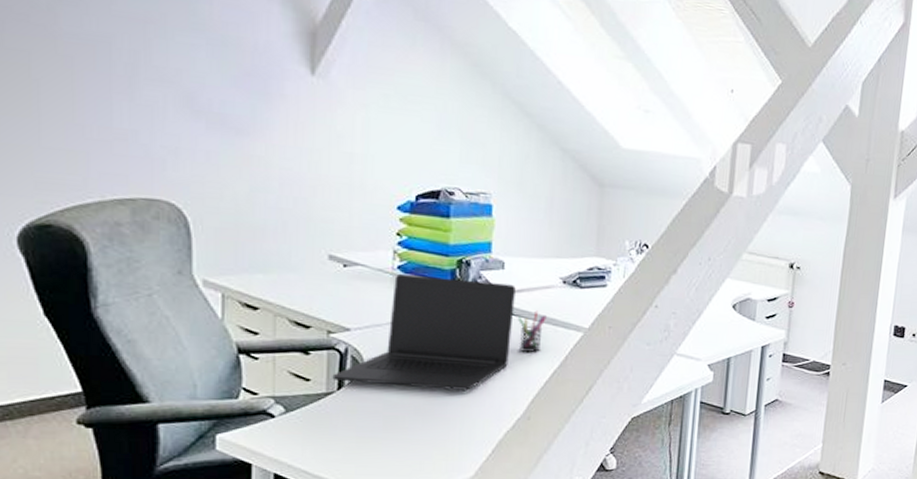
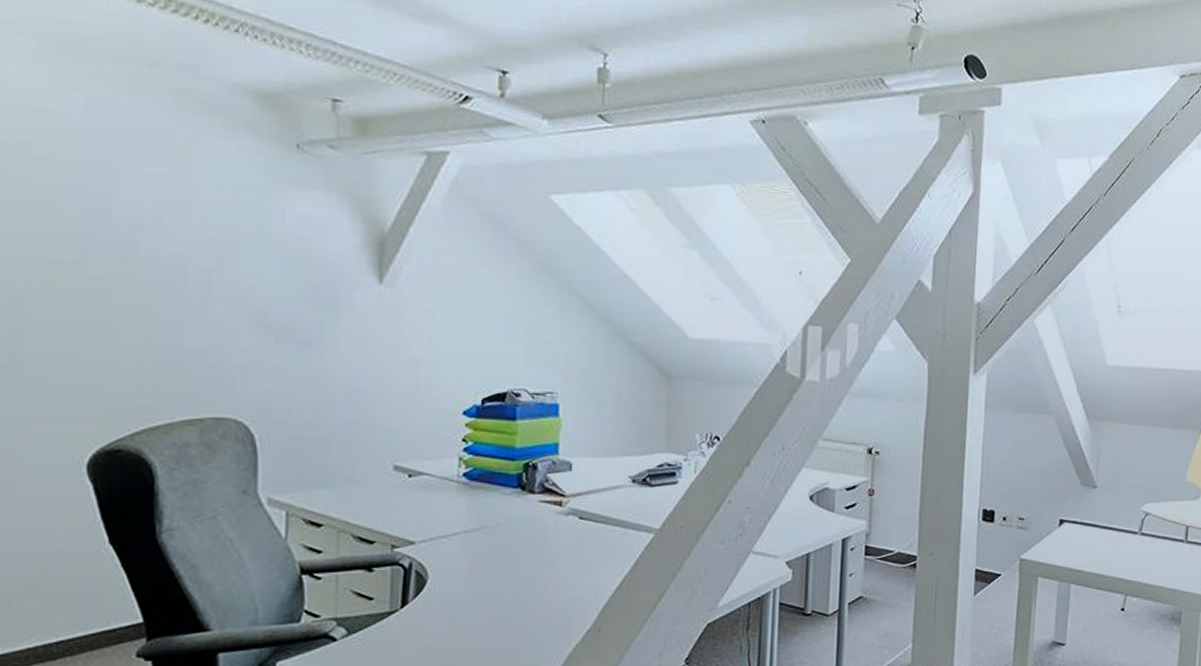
laptop: present [332,274,516,390] -> none [396,482,584,602]
pen holder: present [517,310,547,354] -> none [585,512,616,559]

